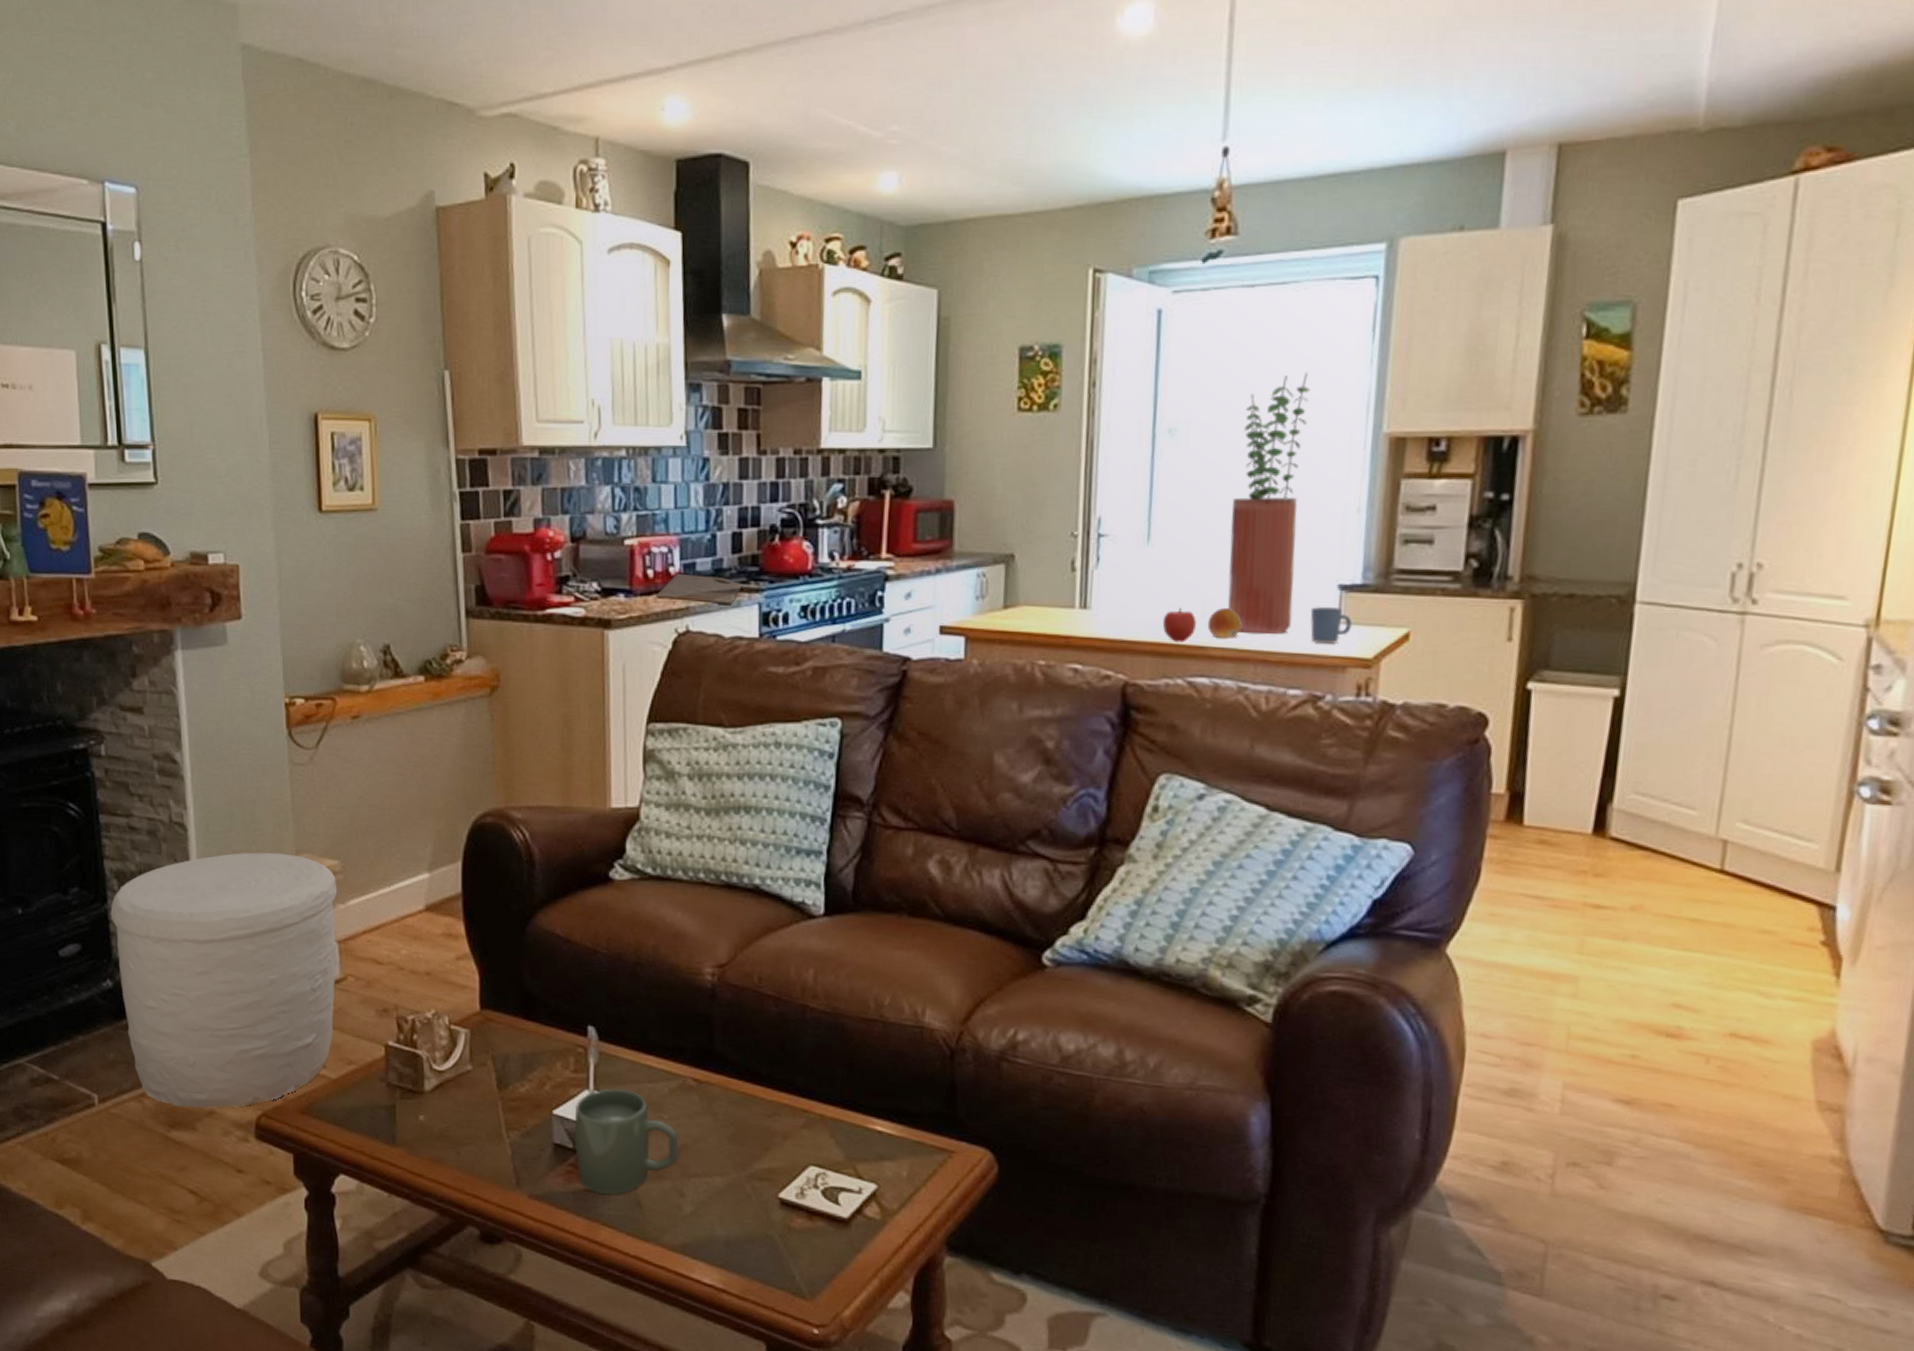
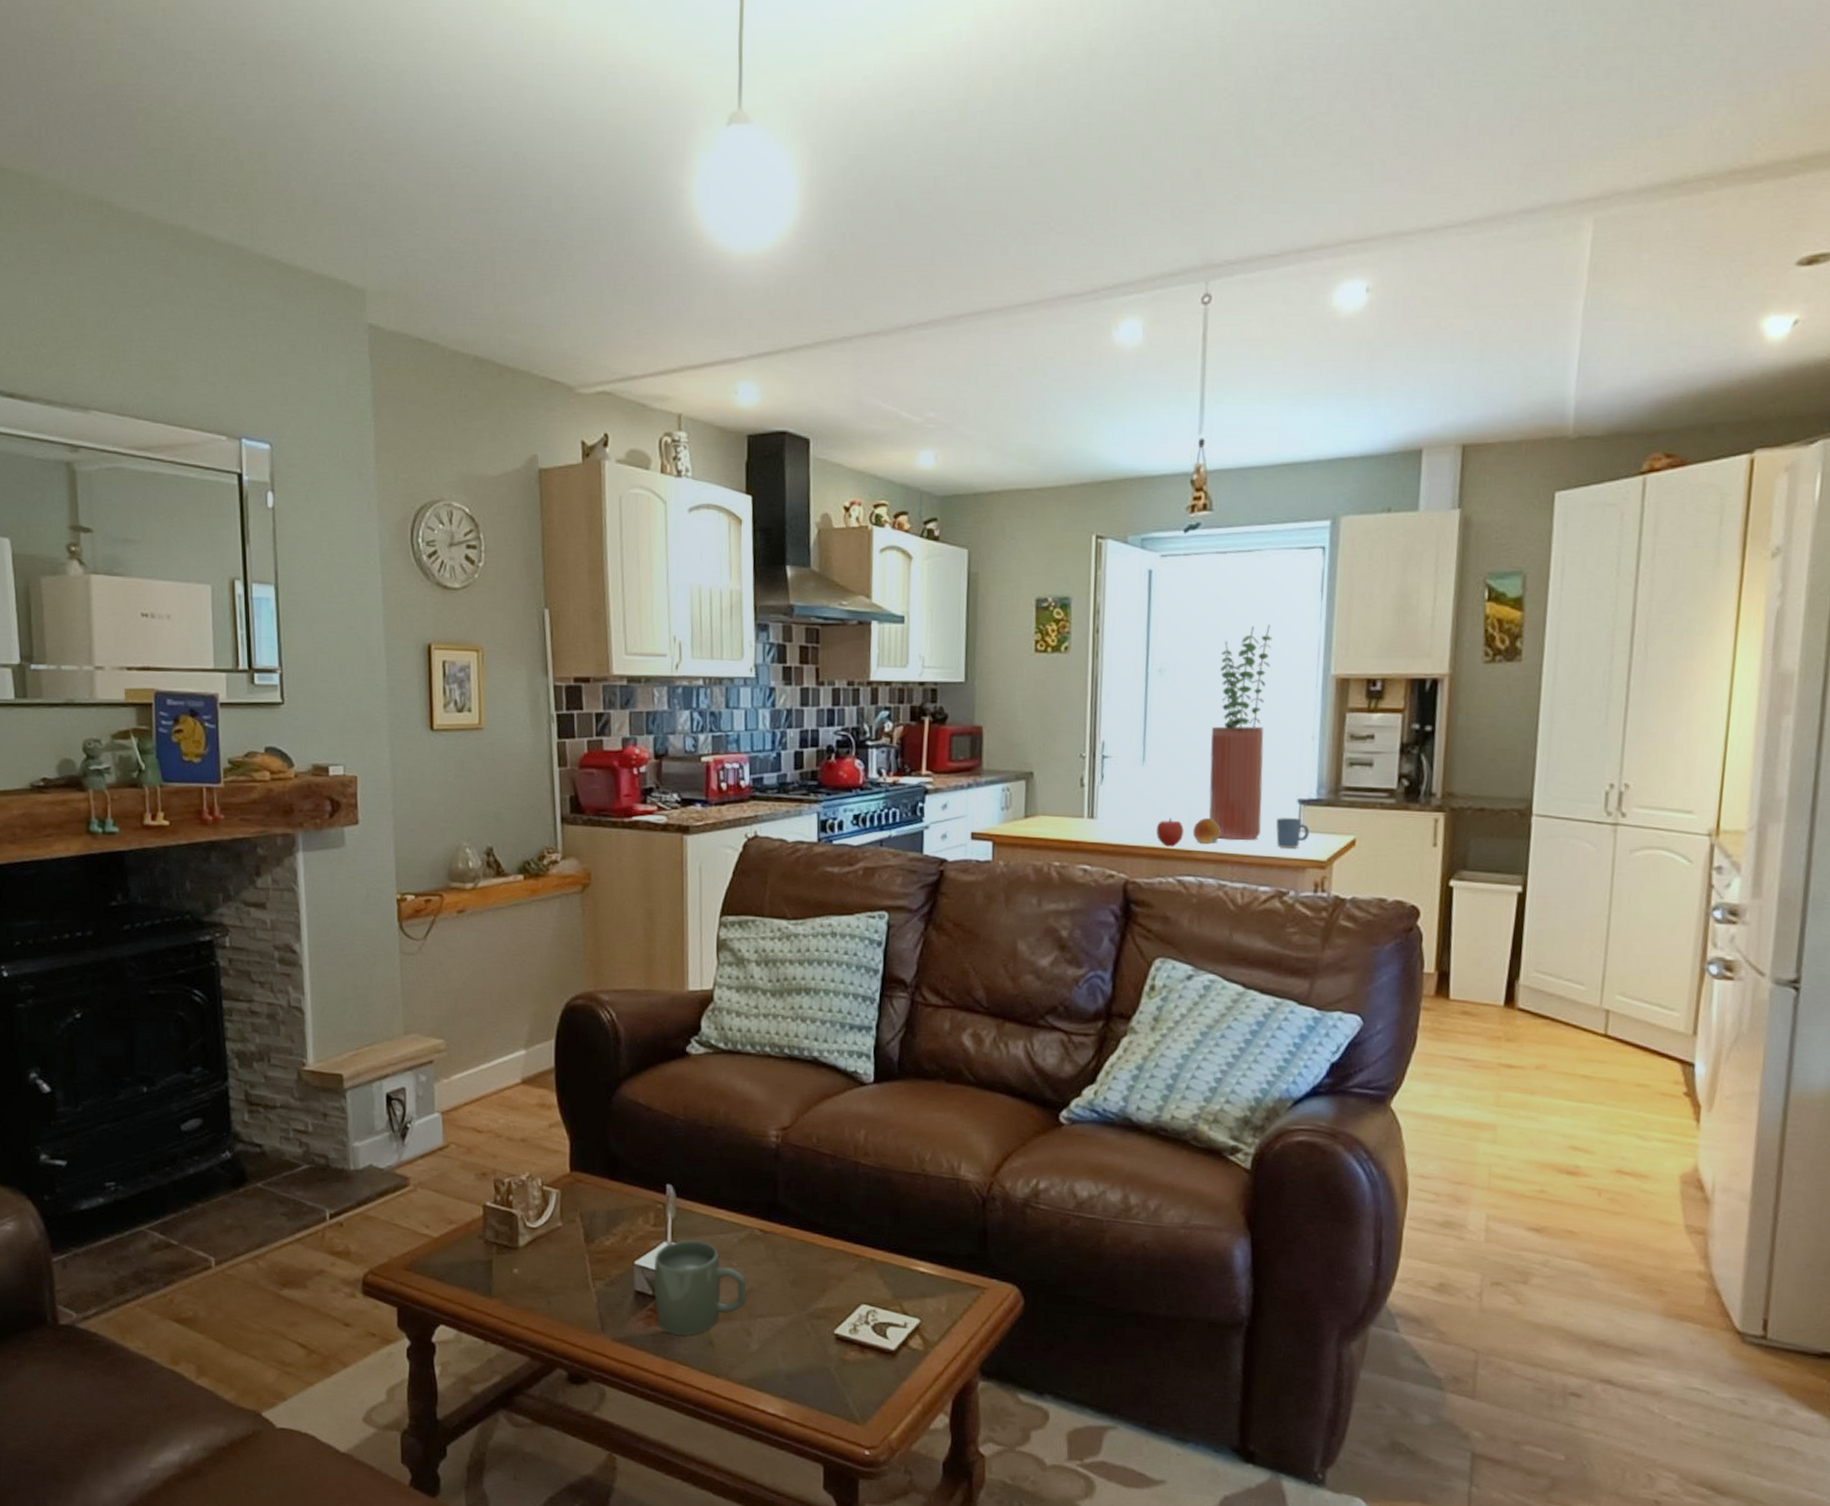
basket: present [110,852,338,1108] -> none [231,1033,442,1268]
cutting board: present [655,574,742,606] -> none [728,787,803,814]

